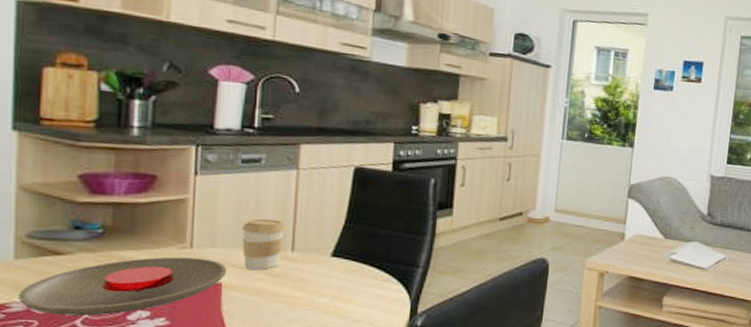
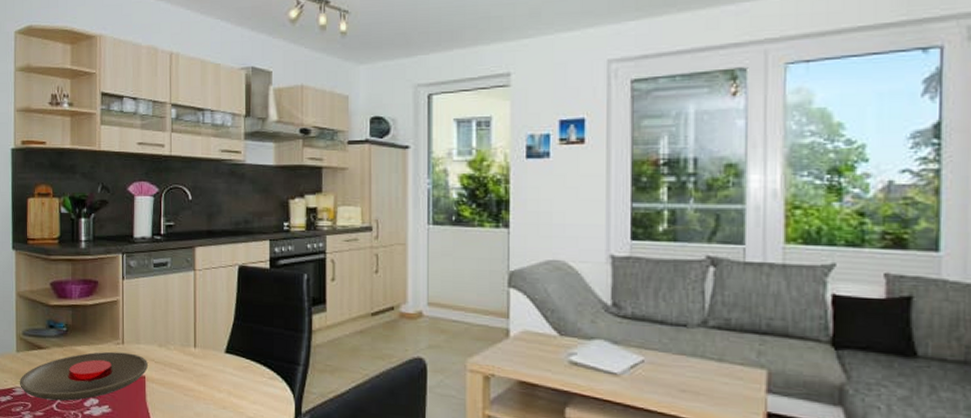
coffee cup: present [241,218,287,271] -> none [157,317,189,365]

